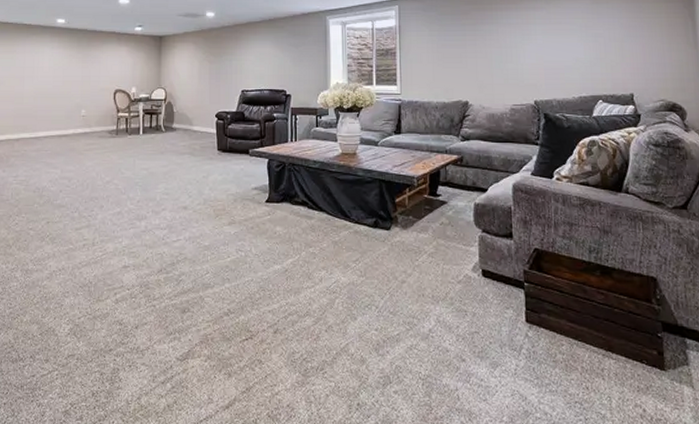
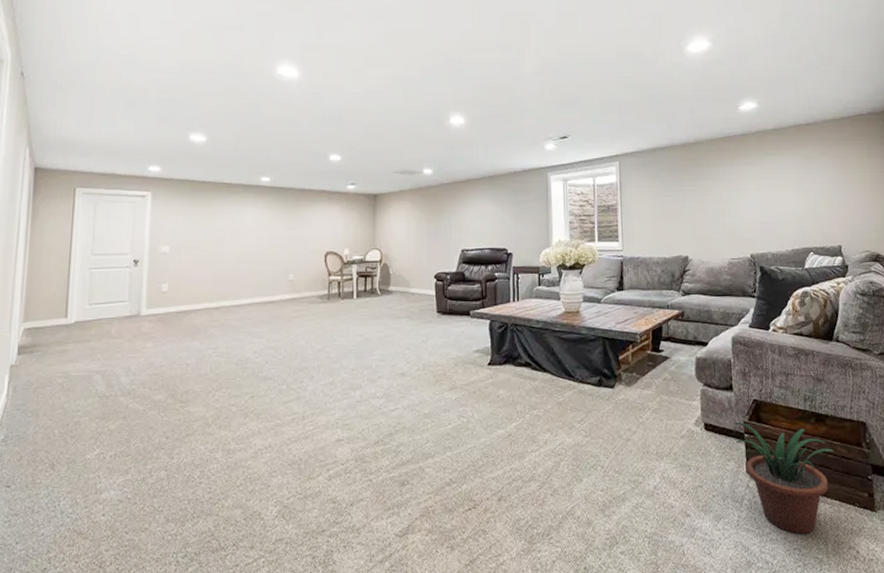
potted plant: none [514,271,621,388] -> present [735,423,834,534]

